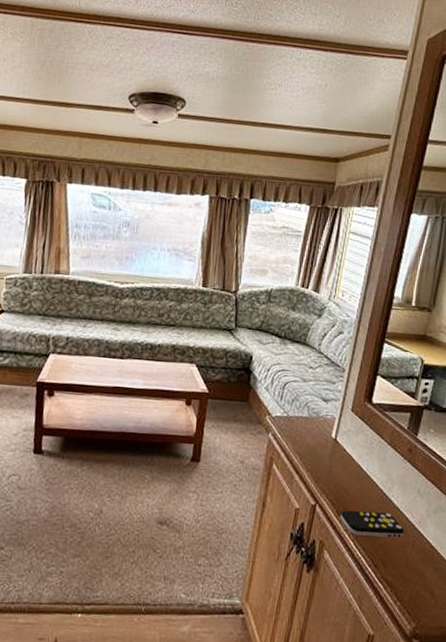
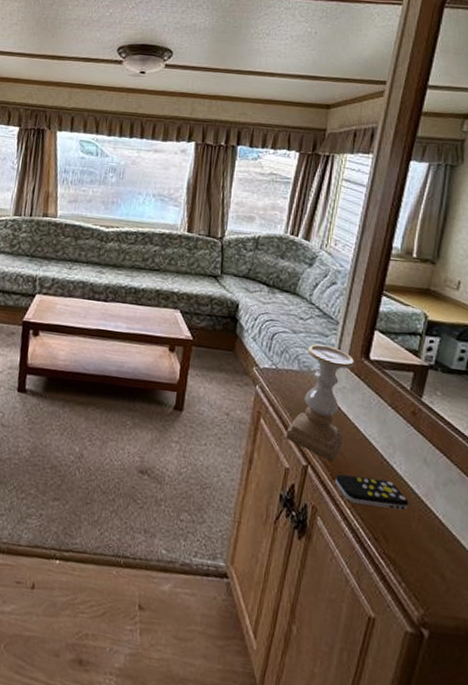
candle holder: none [296,391,359,500] -> present [285,344,355,462]

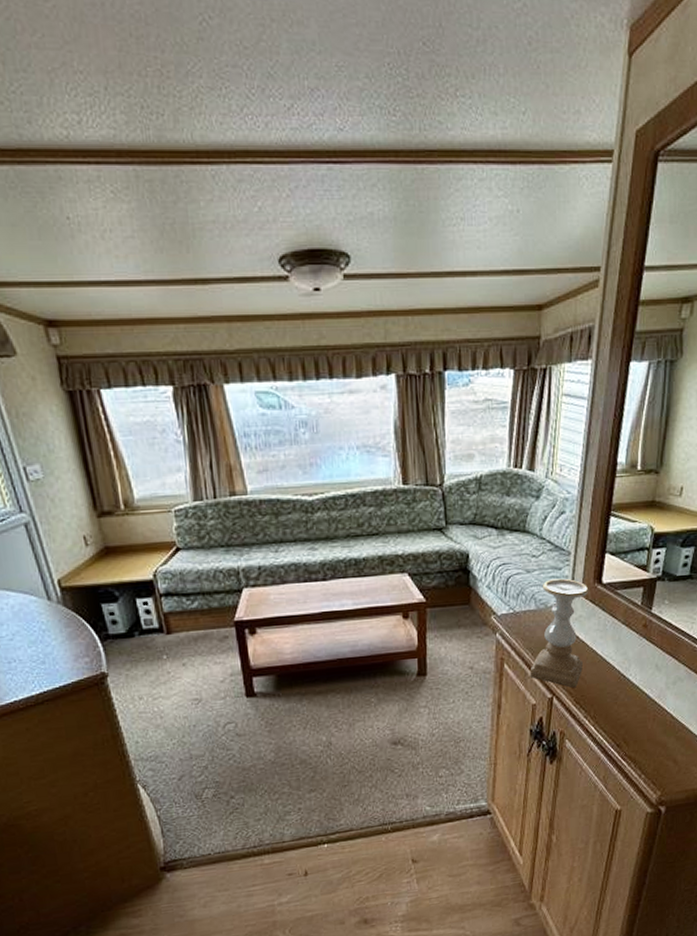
remote control: present [334,474,409,510] -> none [578,692,644,720]

